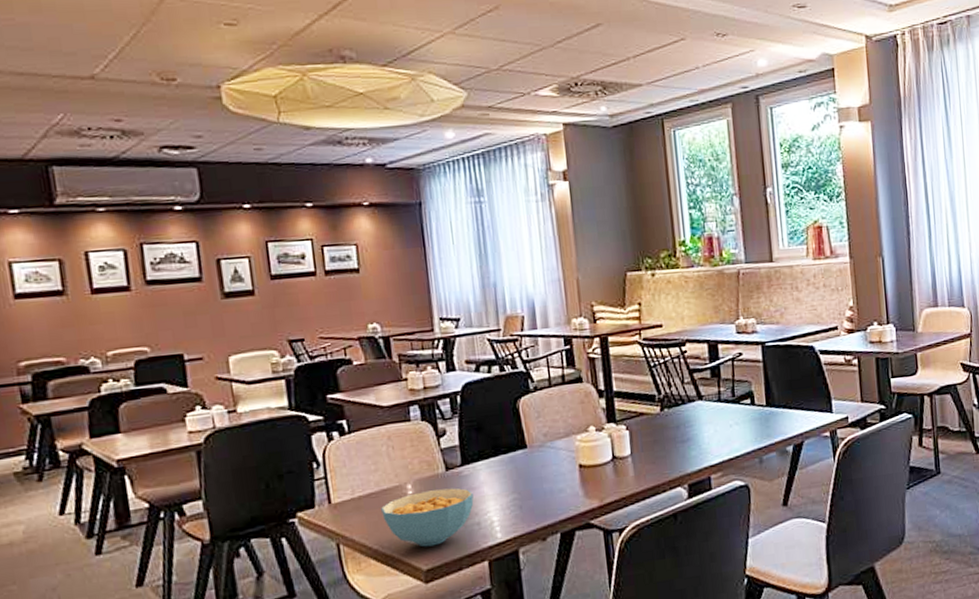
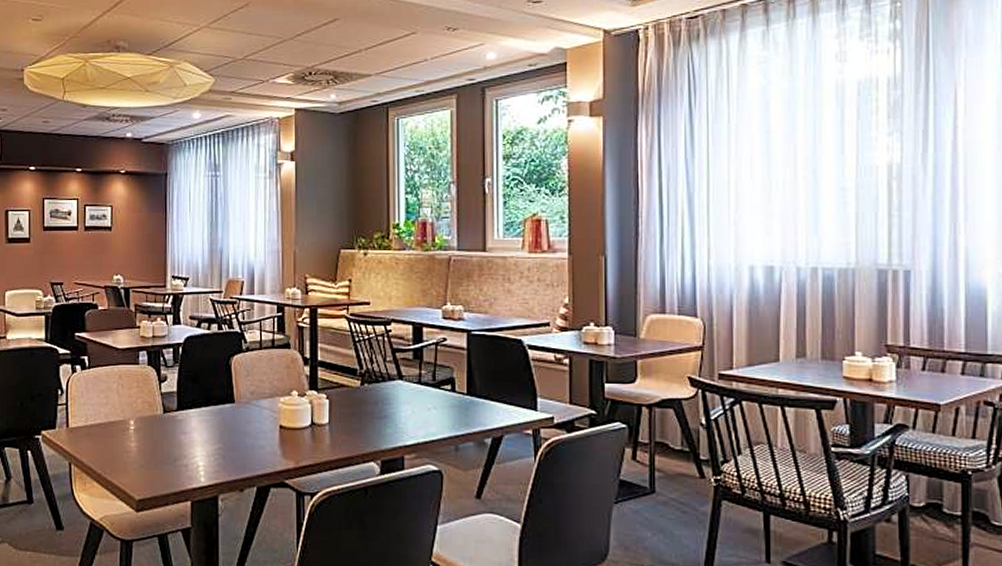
cereal bowl: present [381,488,474,547] -> none [107,429,184,479]

